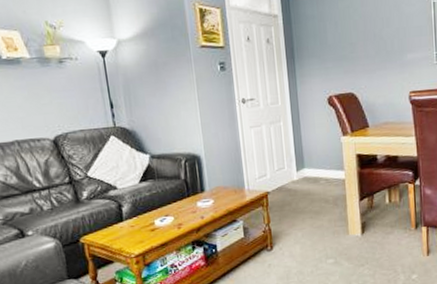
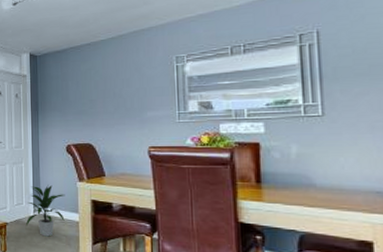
indoor plant: none [289,142,331,201] -> present [26,184,65,237]

